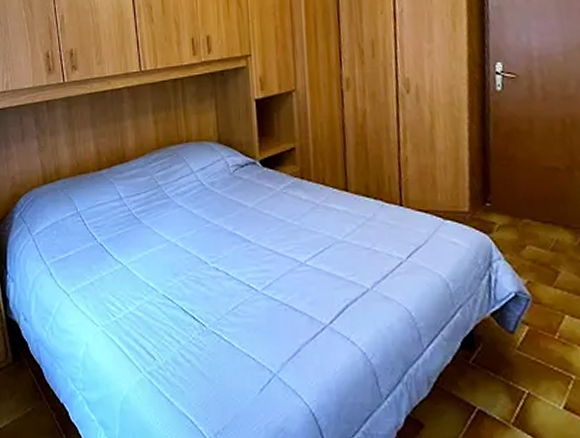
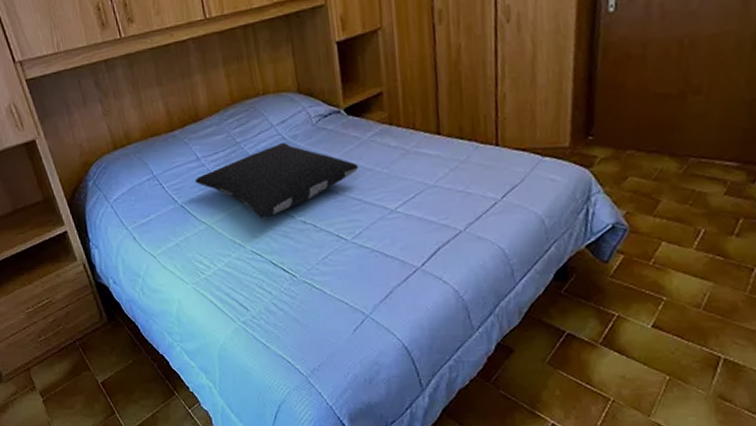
pillow: none [116,189,271,262] -> present [195,143,359,218]

